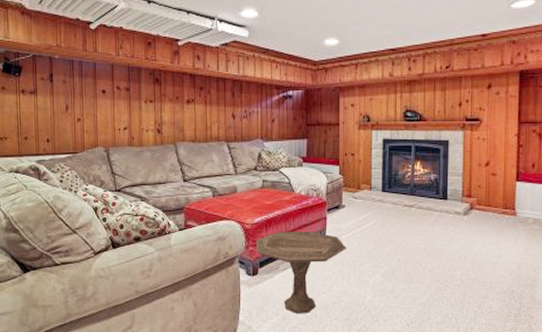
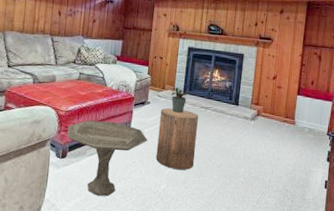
stool: none [357,210,402,277] -> present [156,108,198,170]
potted plant: none [368,185,389,215] -> present [171,87,190,113]

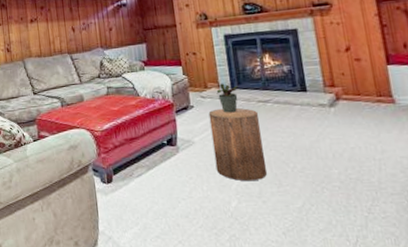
side table: present [67,120,148,196] -> none [107,134,201,222]

